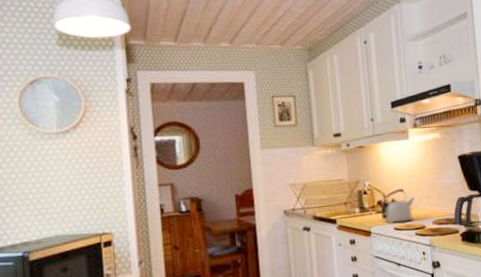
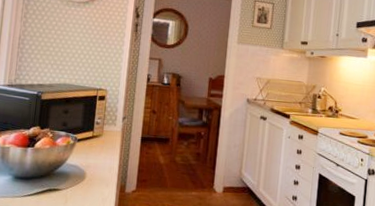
kettle: present [381,188,415,223] -> none [330,99,363,130]

